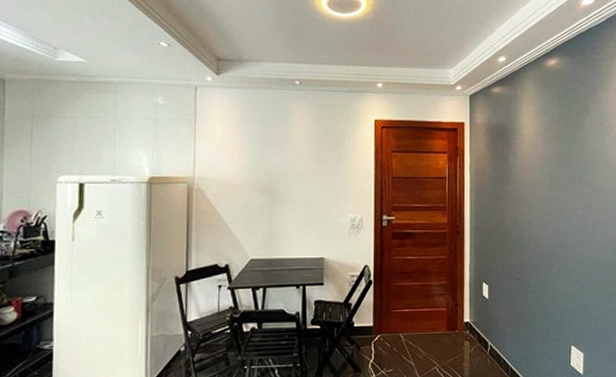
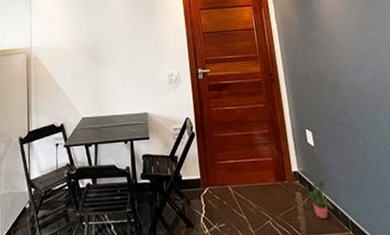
potted plant: none [470,331,497,366] -> present [300,180,334,220]

